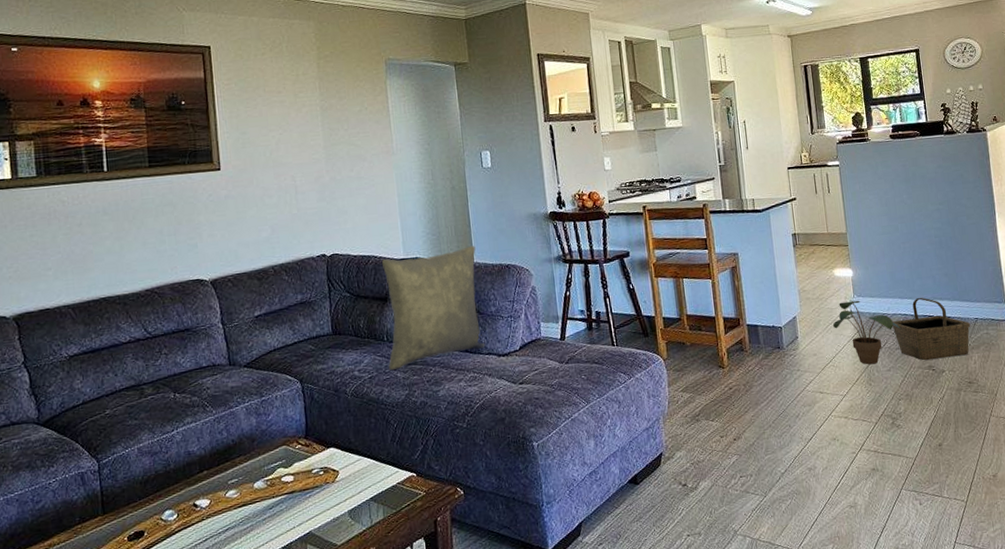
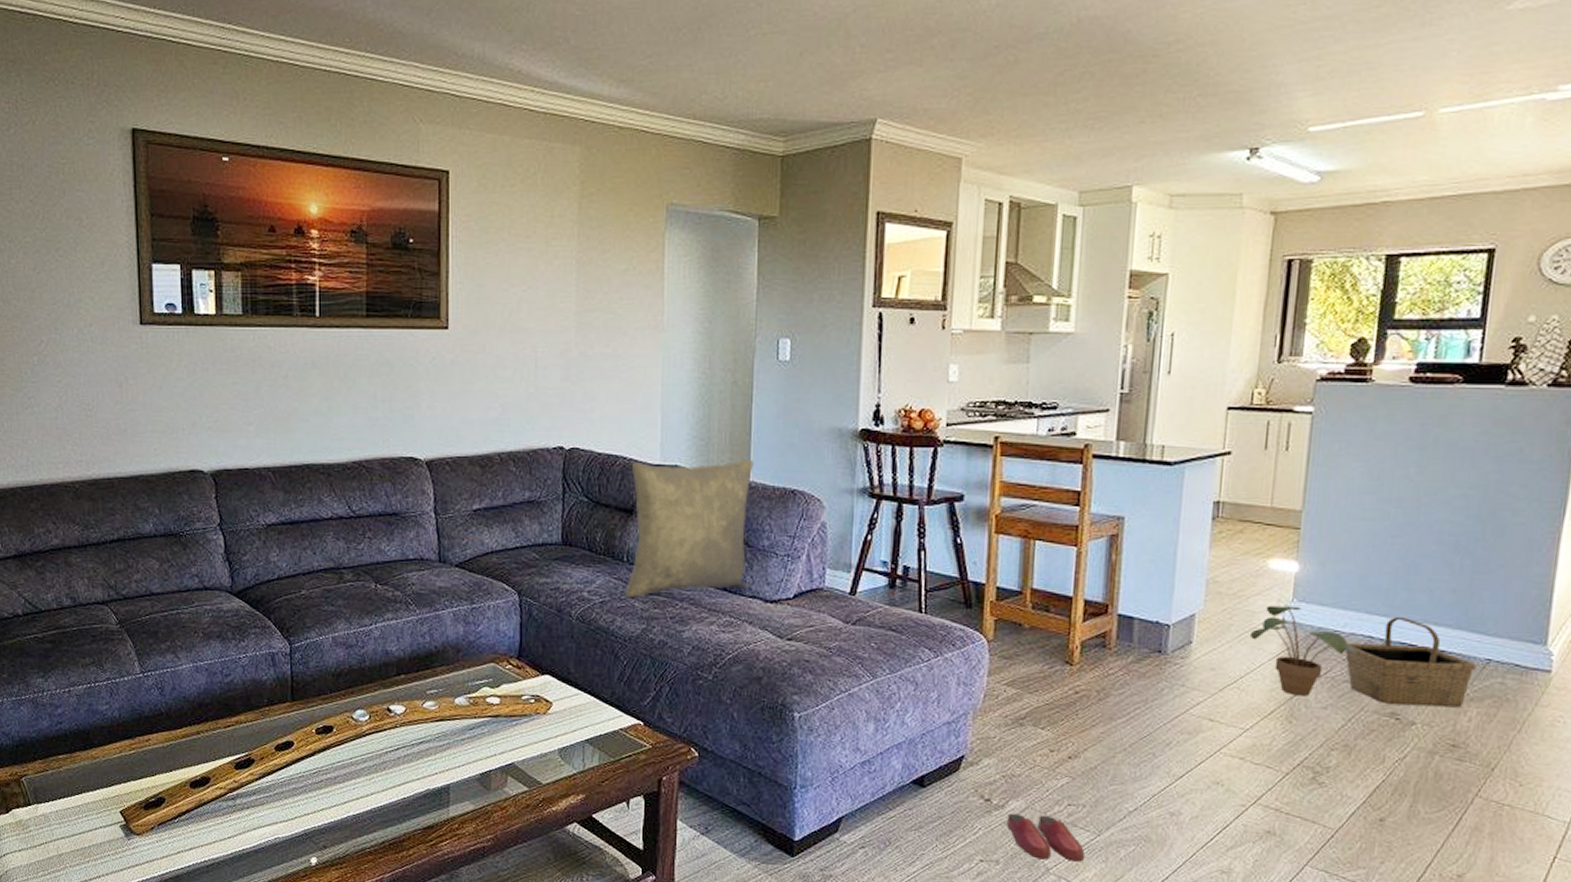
slippers: none [700,488,759,525] -> present [1007,813,1084,862]

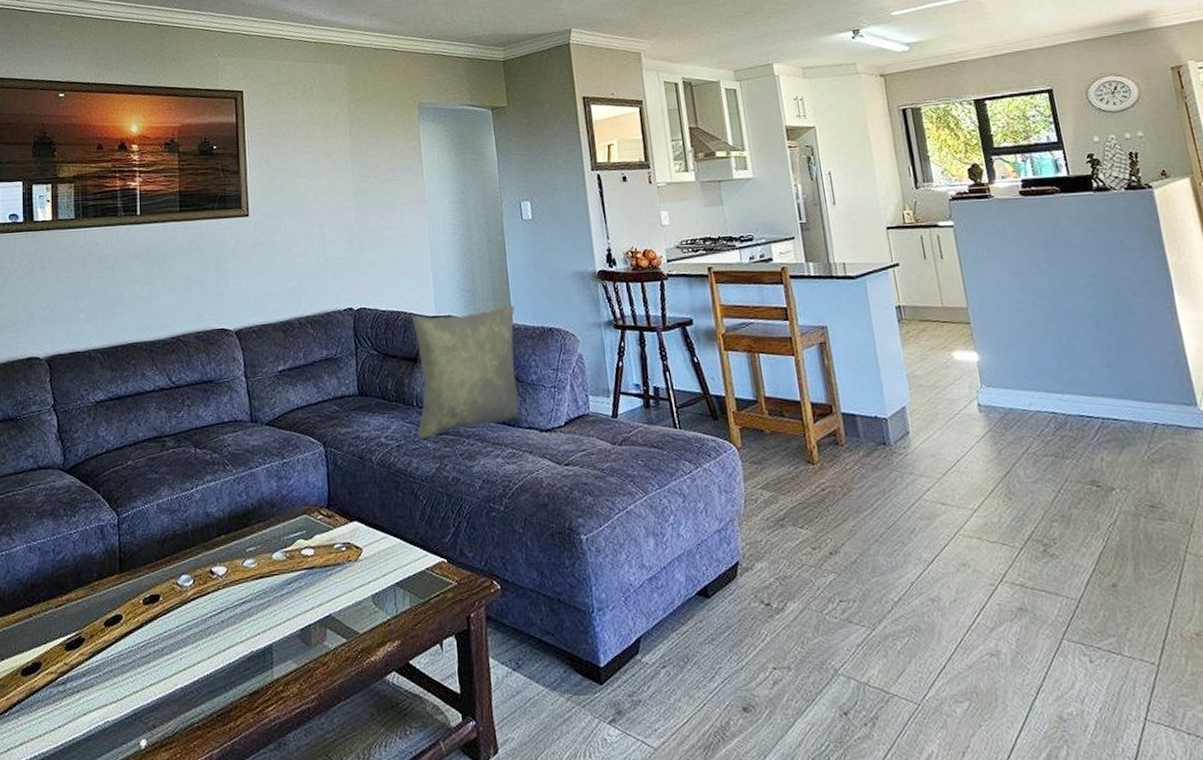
slippers: present [1007,813,1084,862] -> none [788,614,866,661]
potted plant: present [1249,605,1359,696] -> none [954,391,1049,473]
basket: present [1344,616,1476,708] -> none [1036,392,1148,473]

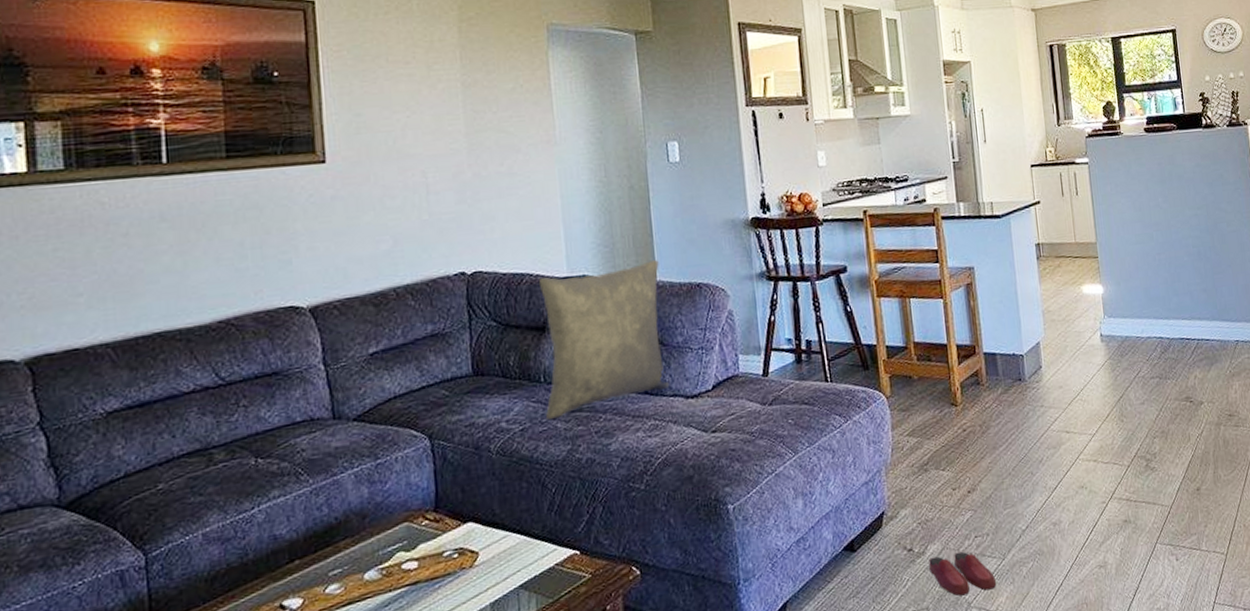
slippers: none [788,614,866,661] -> present [928,551,996,596]

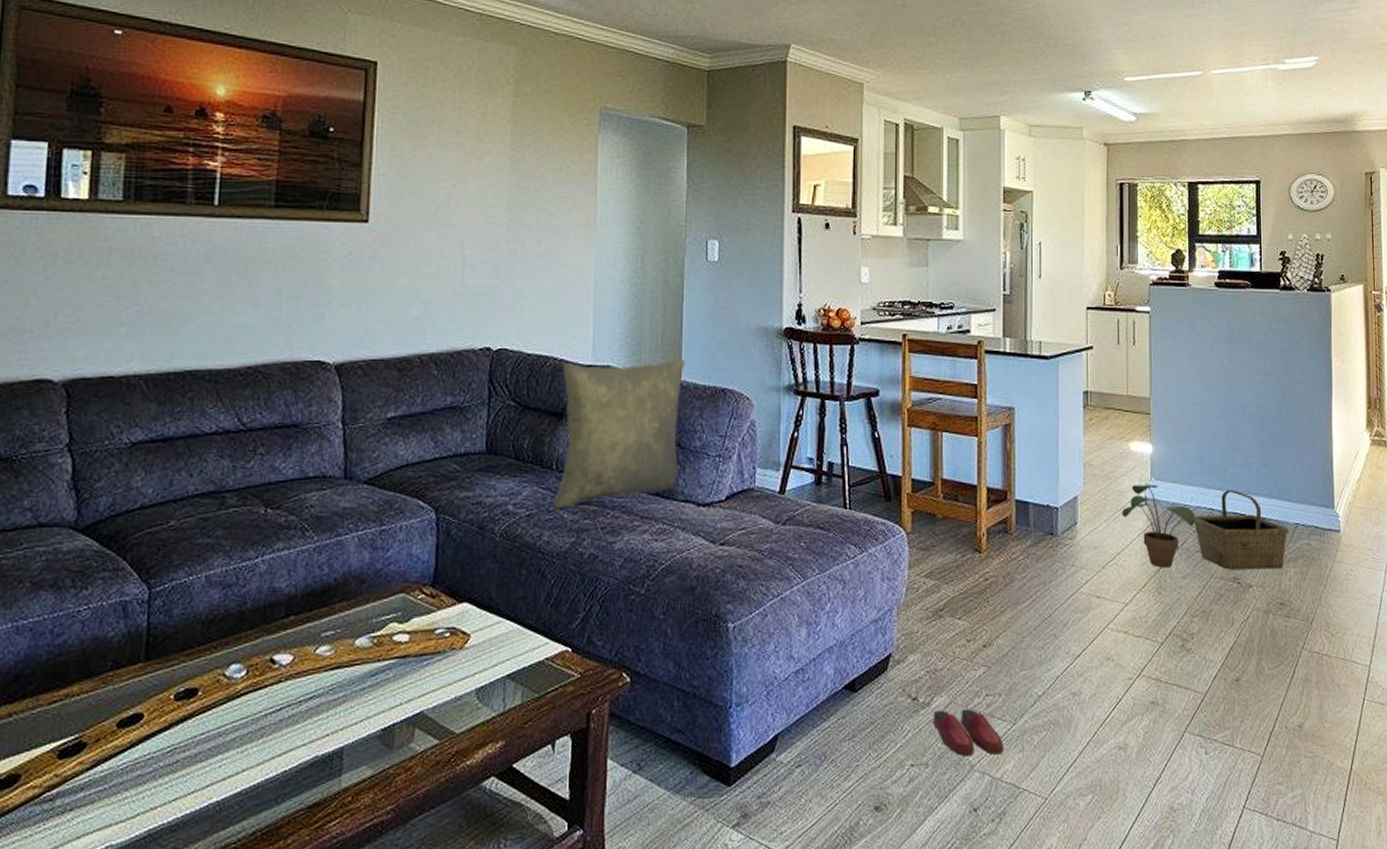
potted plant: none [1080,321,1156,398] -> present [1121,484,1204,568]
basket: none [1146,317,1230,391] -> present [1194,489,1288,570]

